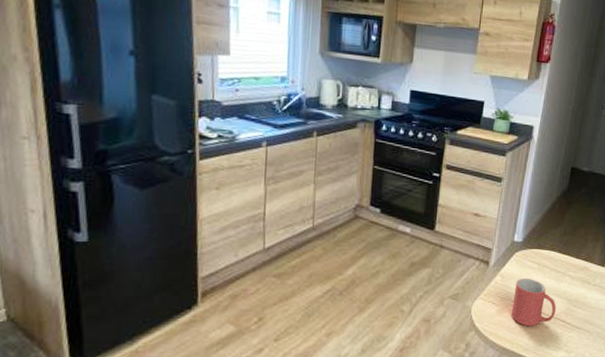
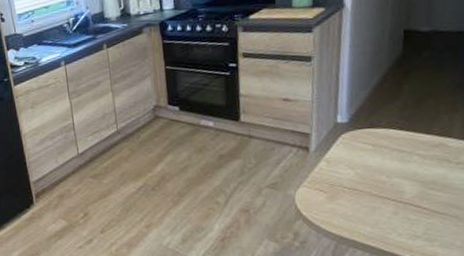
mug: present [510,278,556,327] -> none [344,161,405,214]

